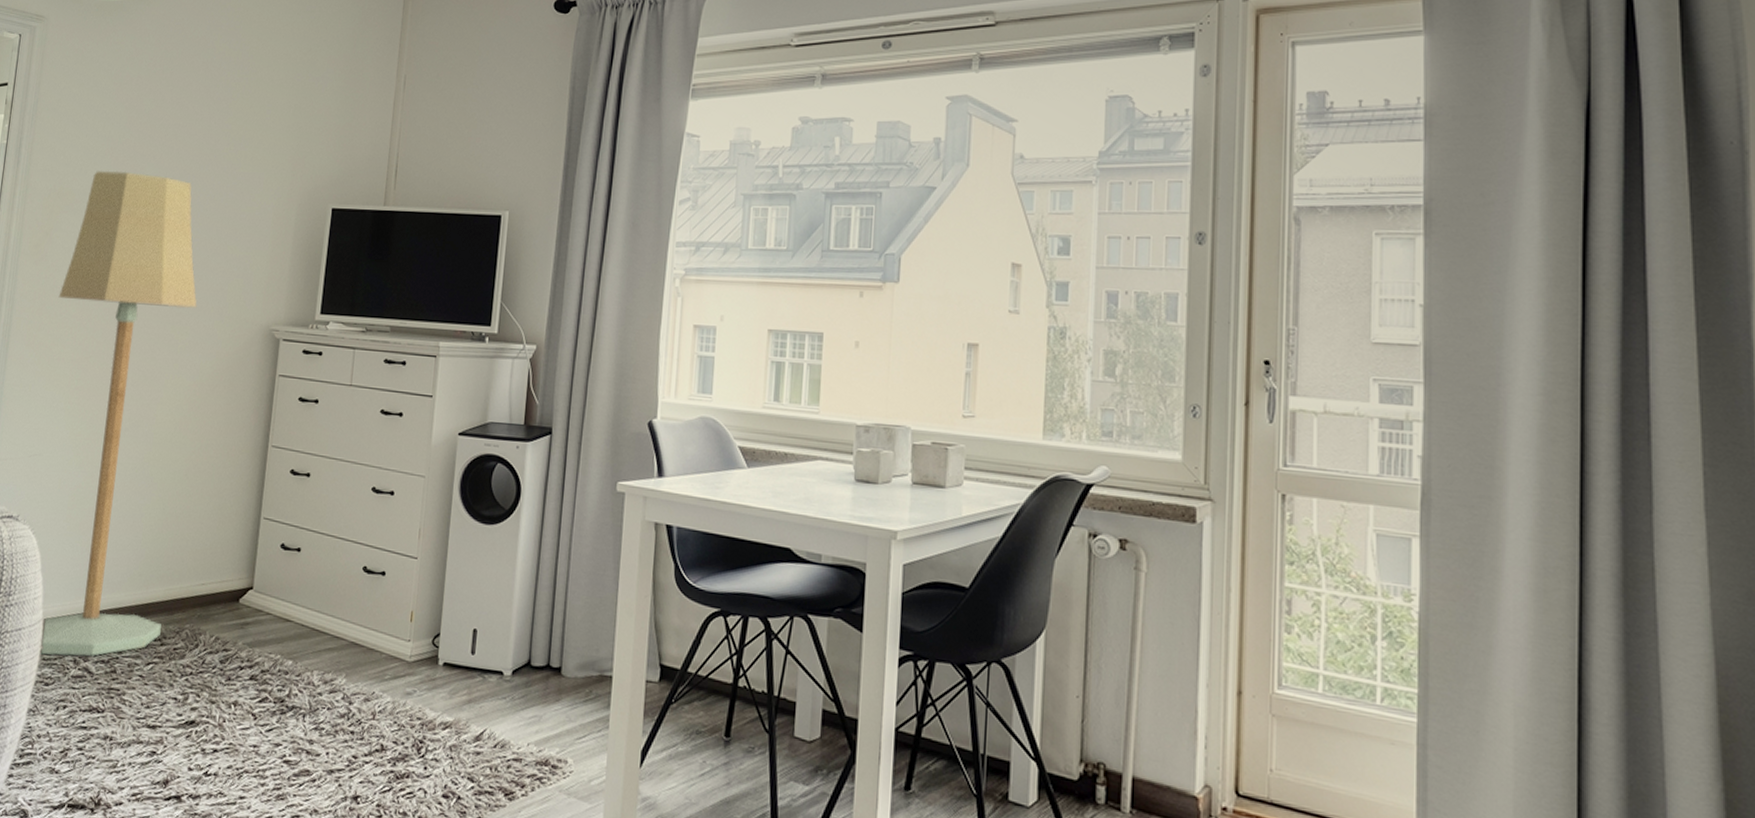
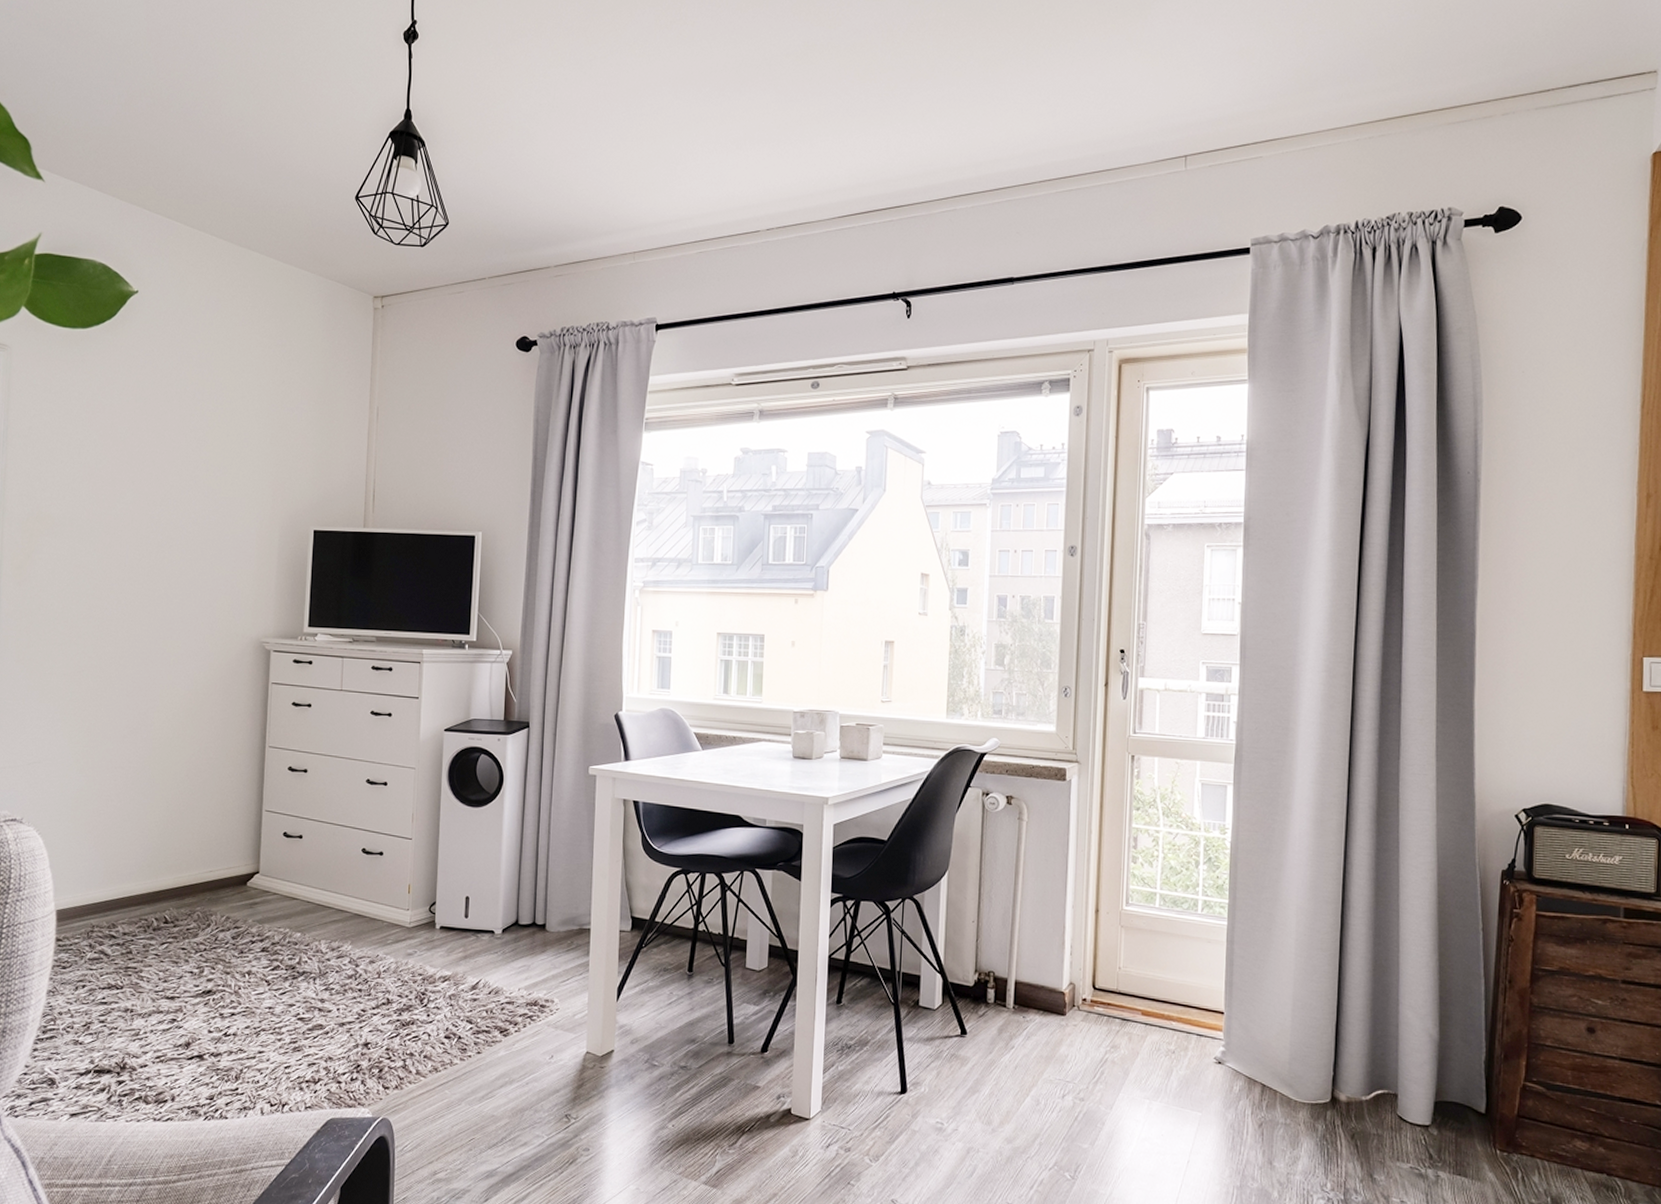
floor lamp: present [40,170,197,657] -> none [45,495,187,942]

